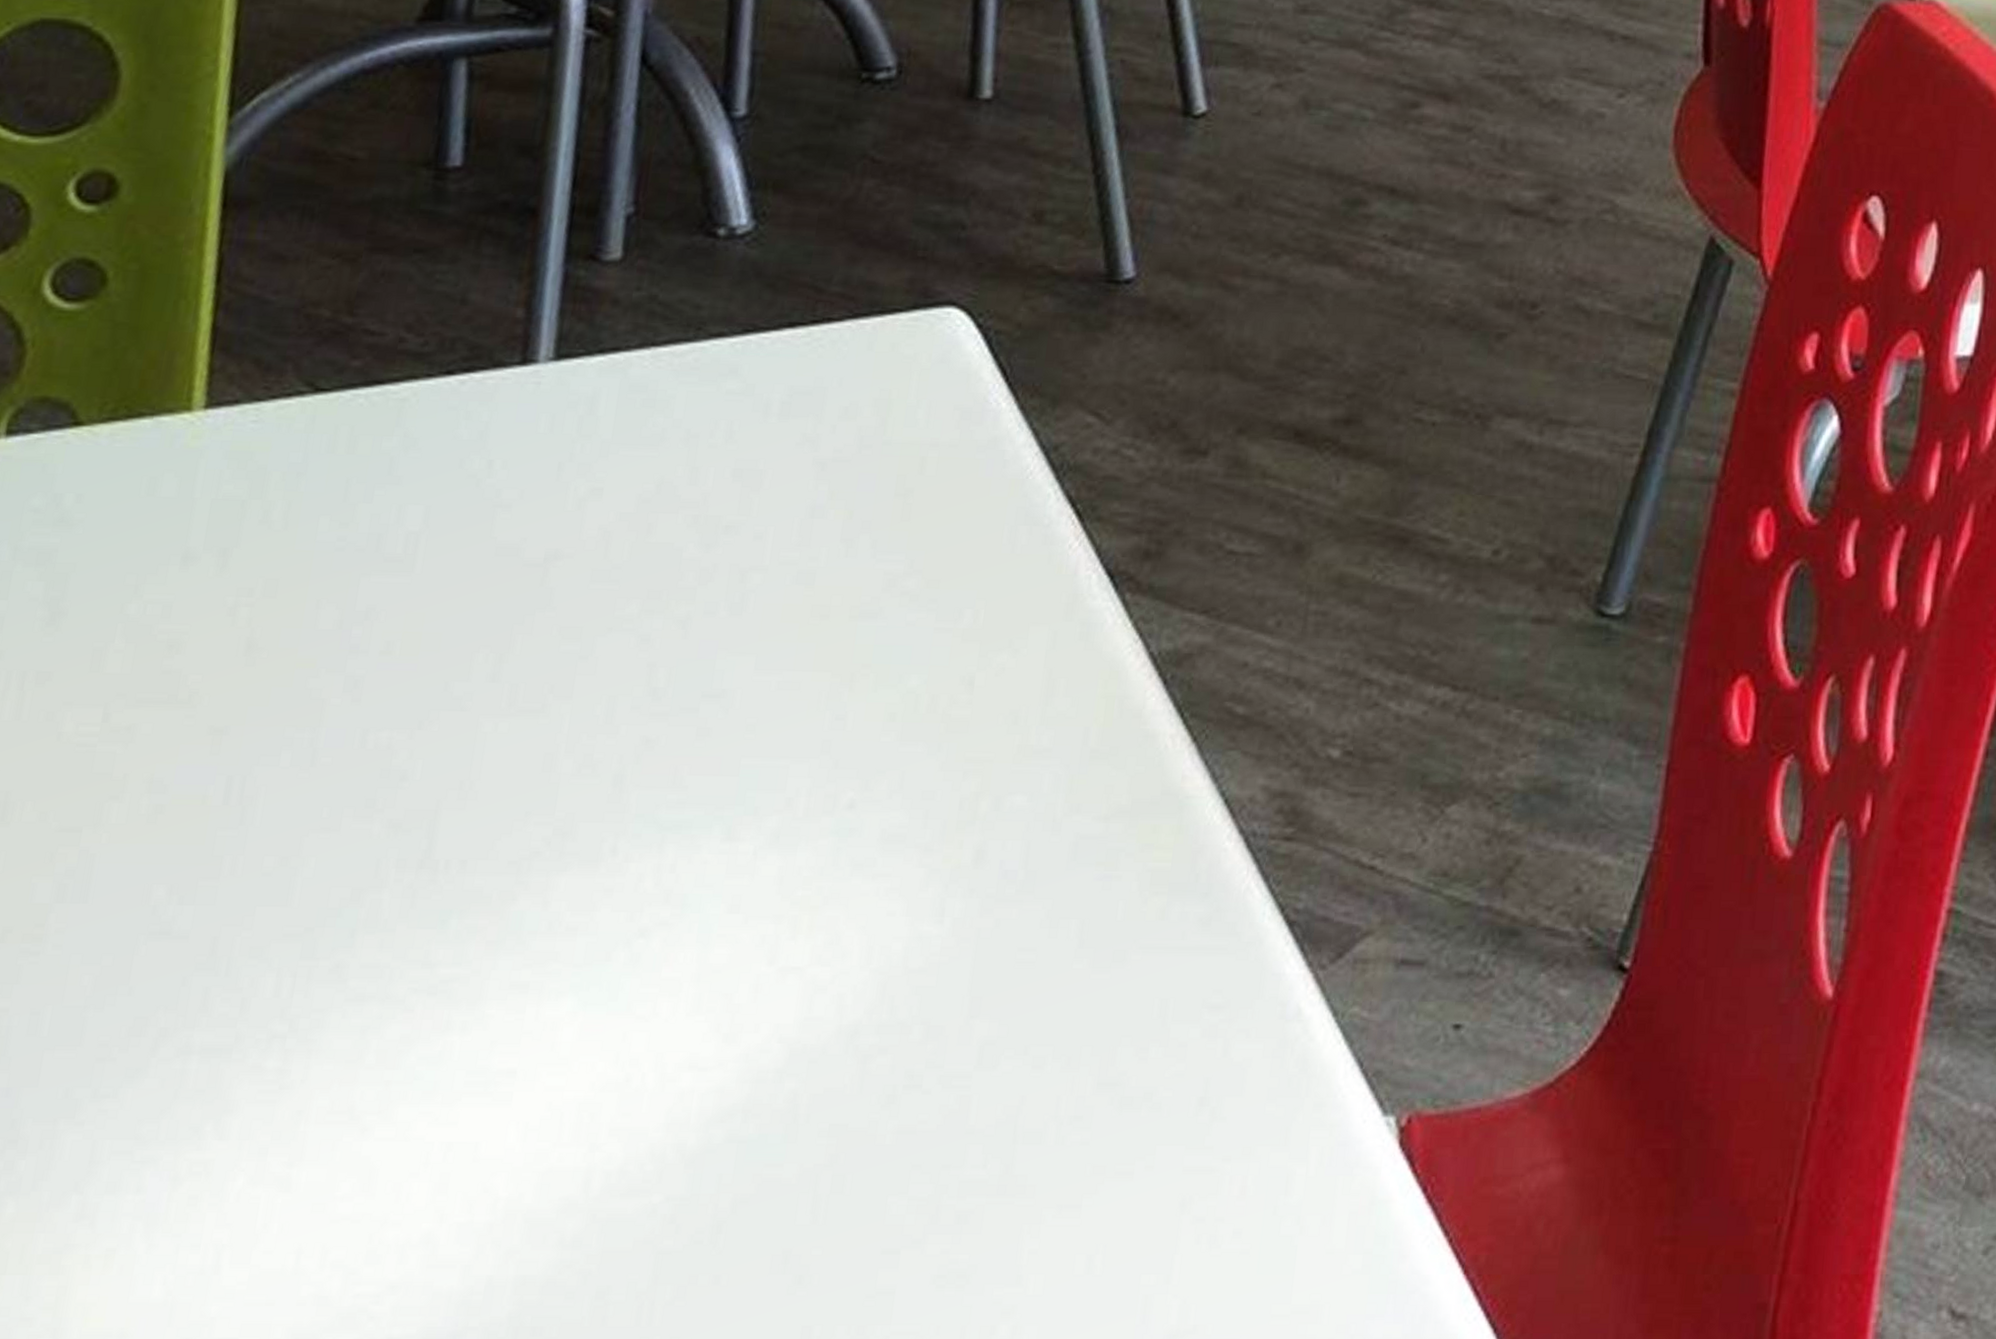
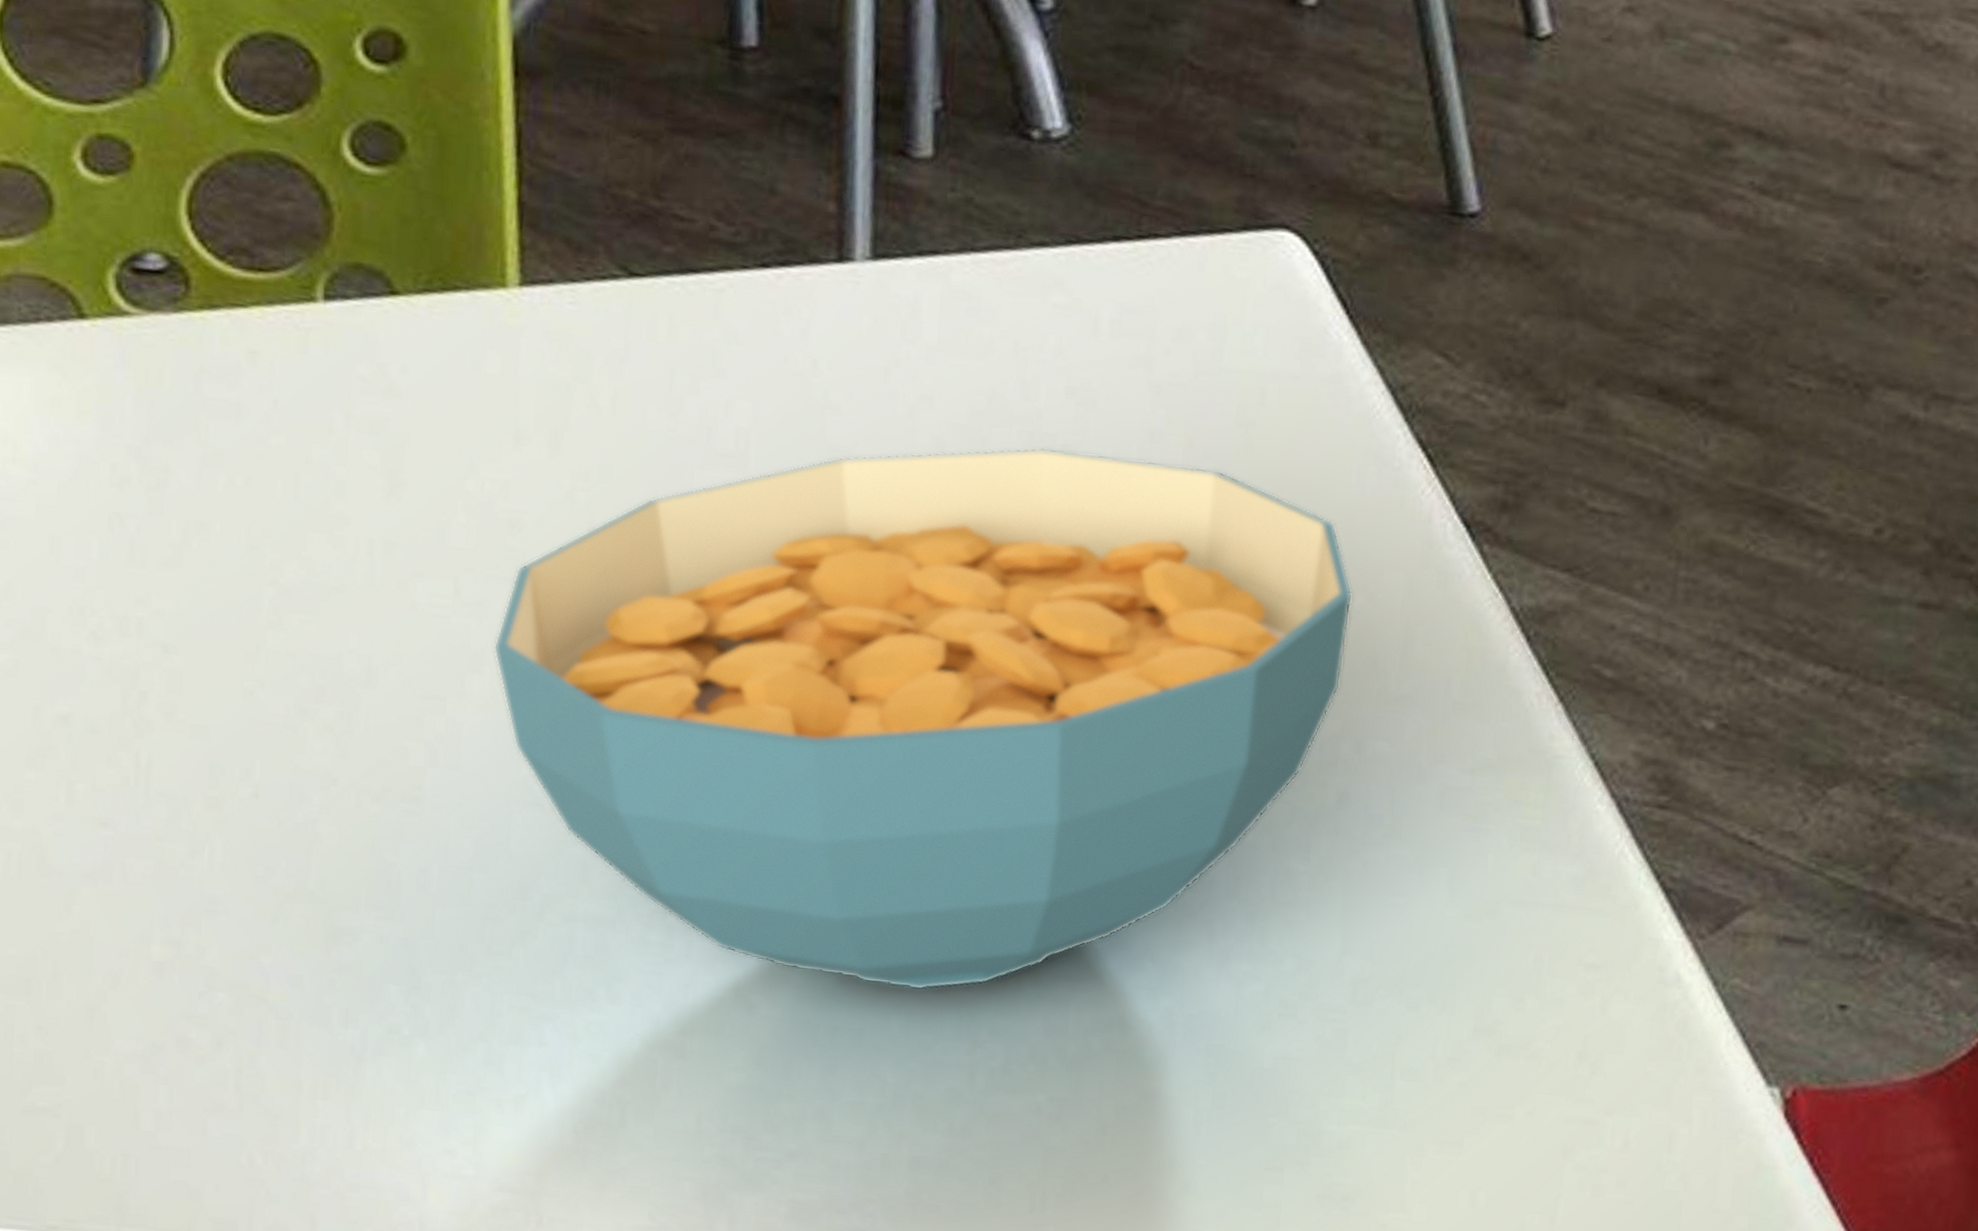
cereal bowl: none [136,529,999,1095] -> present [493,447,1353,991]

